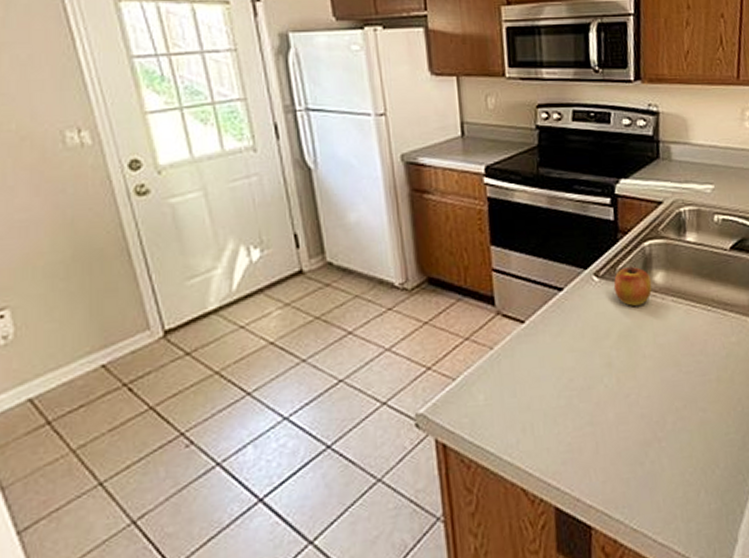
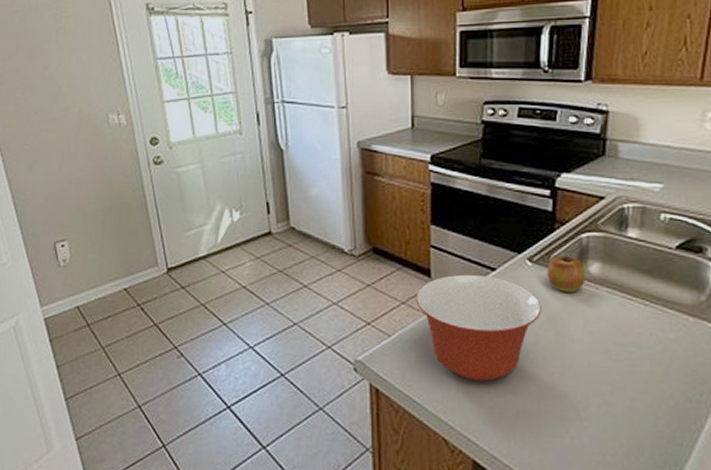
mixing bowl: none [480,297,612,417] -> present [416,274,542,382]

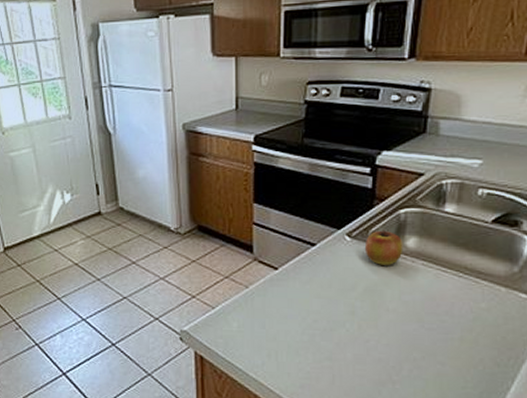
mixing bowl: present [416,274,542,382] -> none [238,249,359,349]

